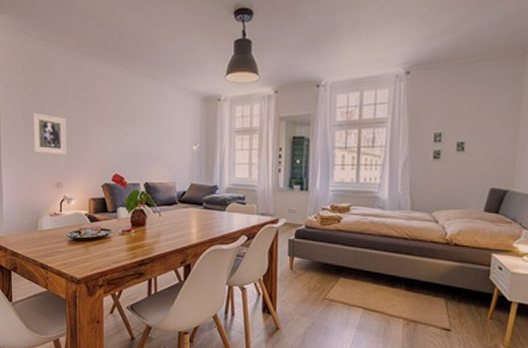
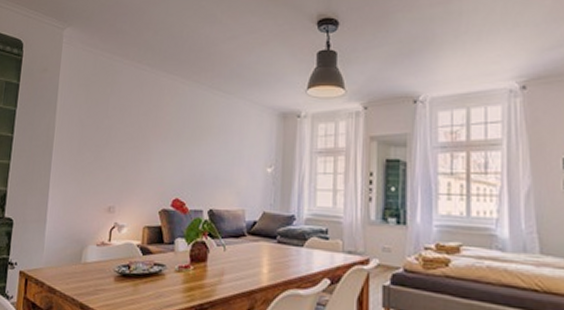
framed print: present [32,112,66,156] -> none [85,127,125,176]

